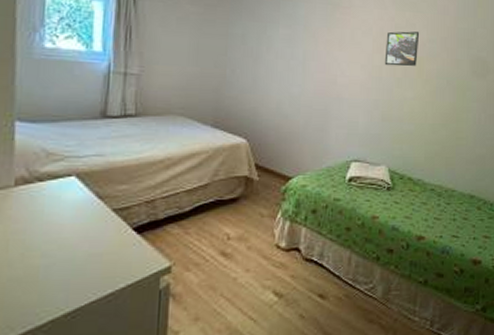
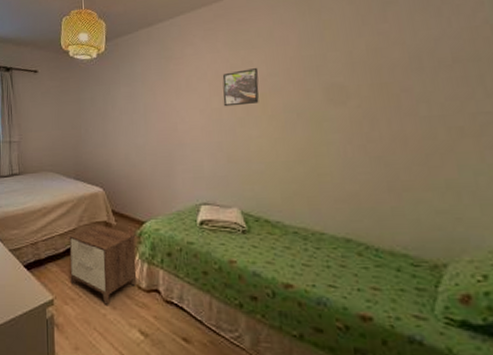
nightstand: none [195,179,279,268] -> present [69,224,137,305]

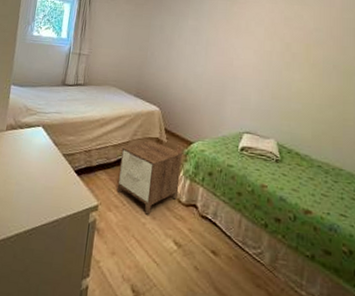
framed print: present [222,68,259,107] -> none [274,21,307,52]

